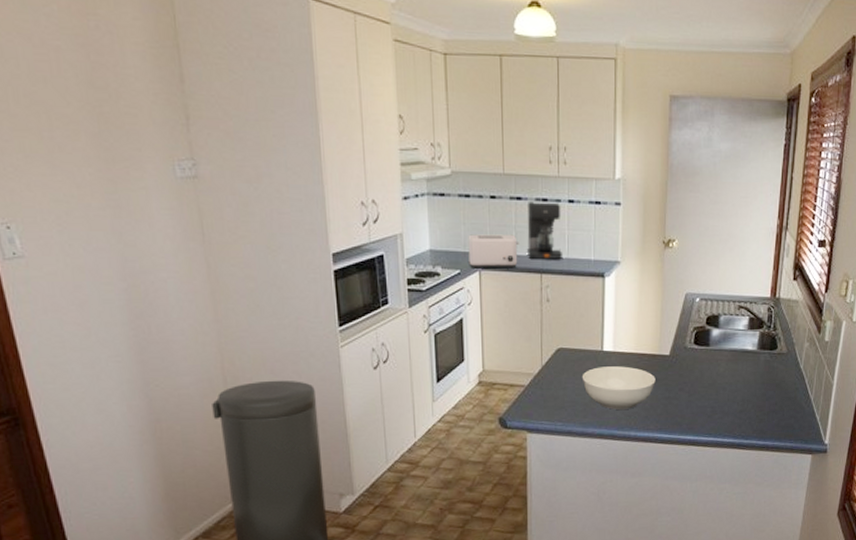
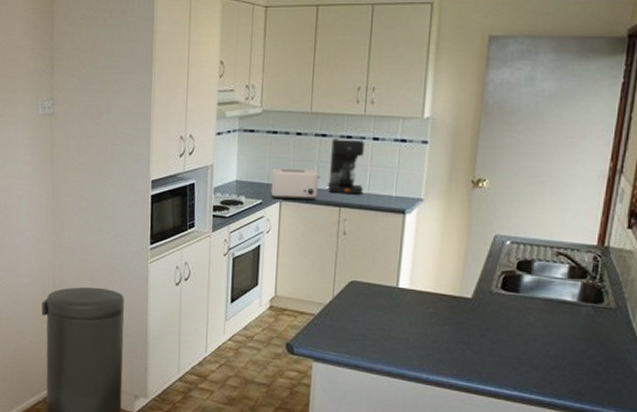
bowl: present [582,366,655,410] -> none [373,303,454,350]

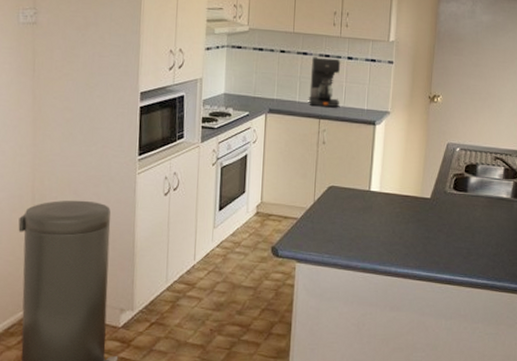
toaster: present [271,167,321,201] -> none [257,82,302,113]

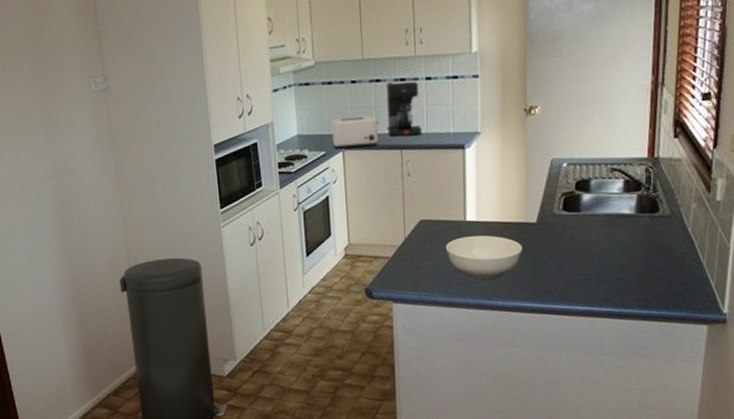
toaster: none [257,82,302,113] -> present [331,115,379,149]
bowl: none [349,205,417,246] -> present [445,235,523,279]

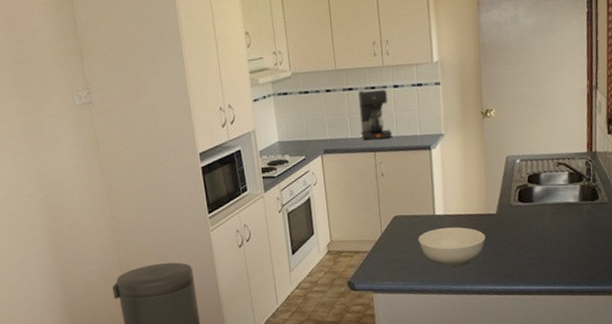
toaster: present [331,115,379,149] -> none [309,121,354,154]

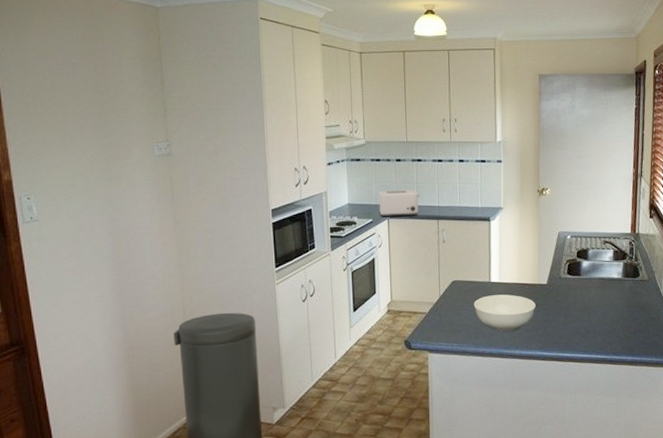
toaster: none [309,121,354,154] -> present [378,189,420,217]
coffee maker: present [358,88,392,141] -> none [426,161,455,209]

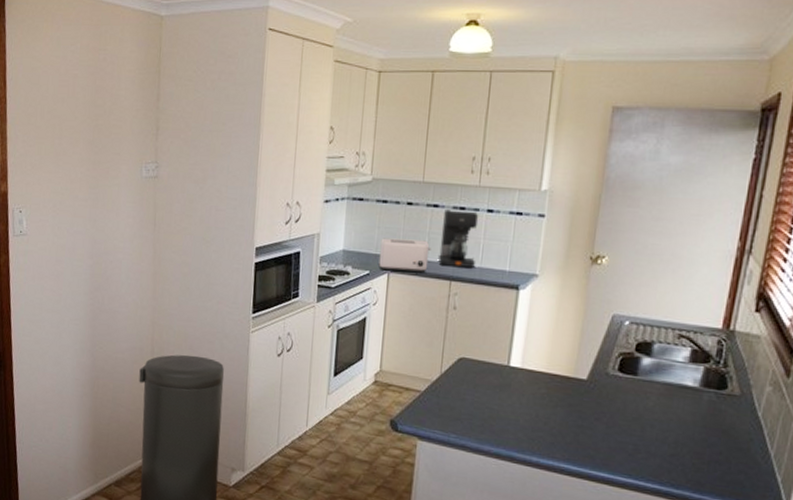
coffee maker: none [426,161,455,209] -> present [437,208,479,268]
bowl: present [473,294,536,332] -> none [483,382,568,432]

